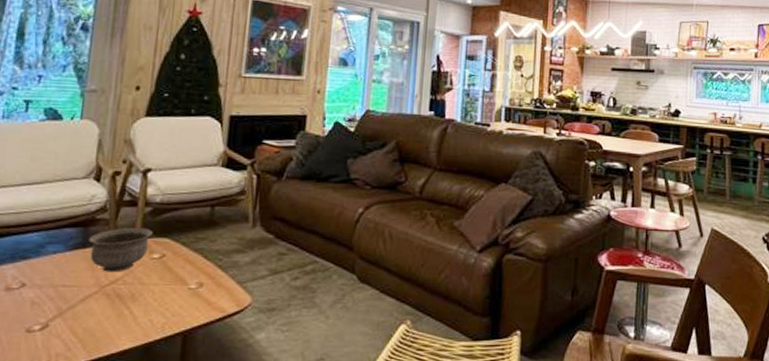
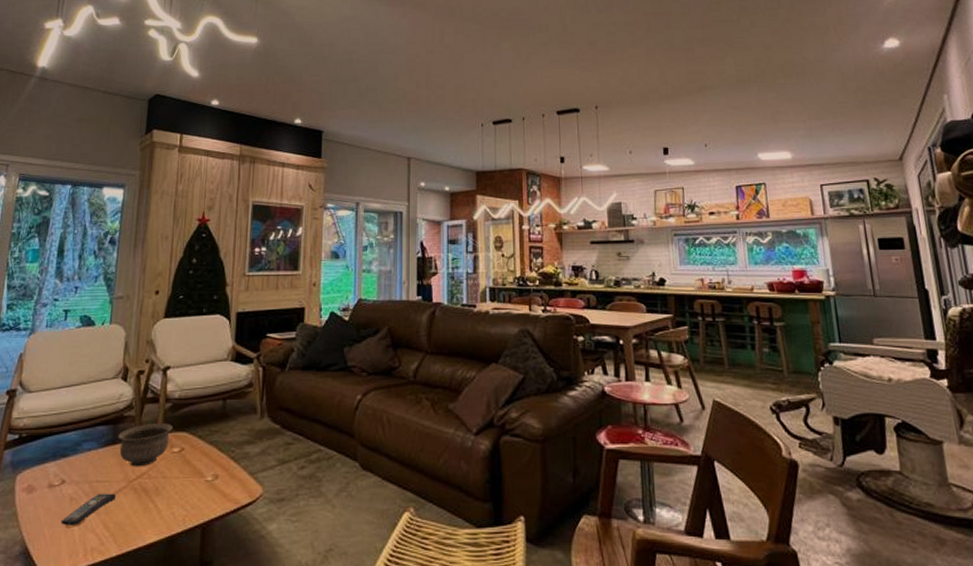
remote control: none [20,298,85,330] -> present [60,493,116,525]

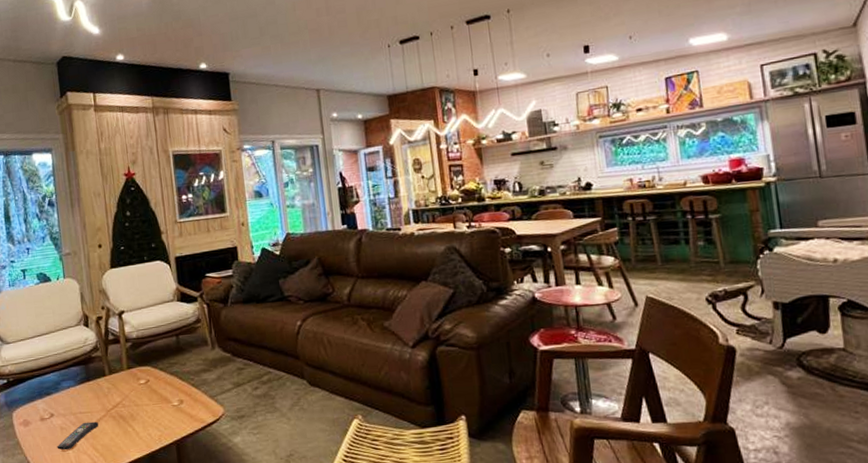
bowl: present [118,422,173,467] -> none [90,359,136,399]

